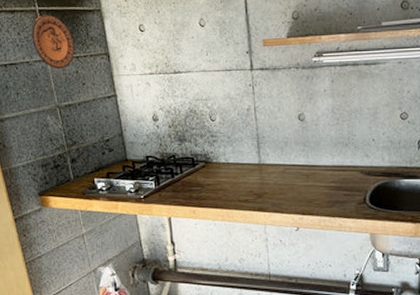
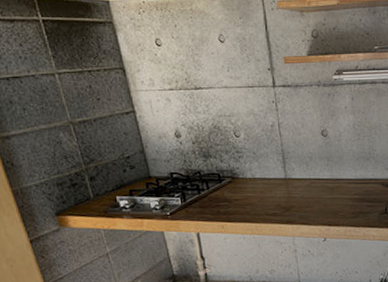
decorative plate: present [31,14,75,69] -> none [35,25,87,84]

